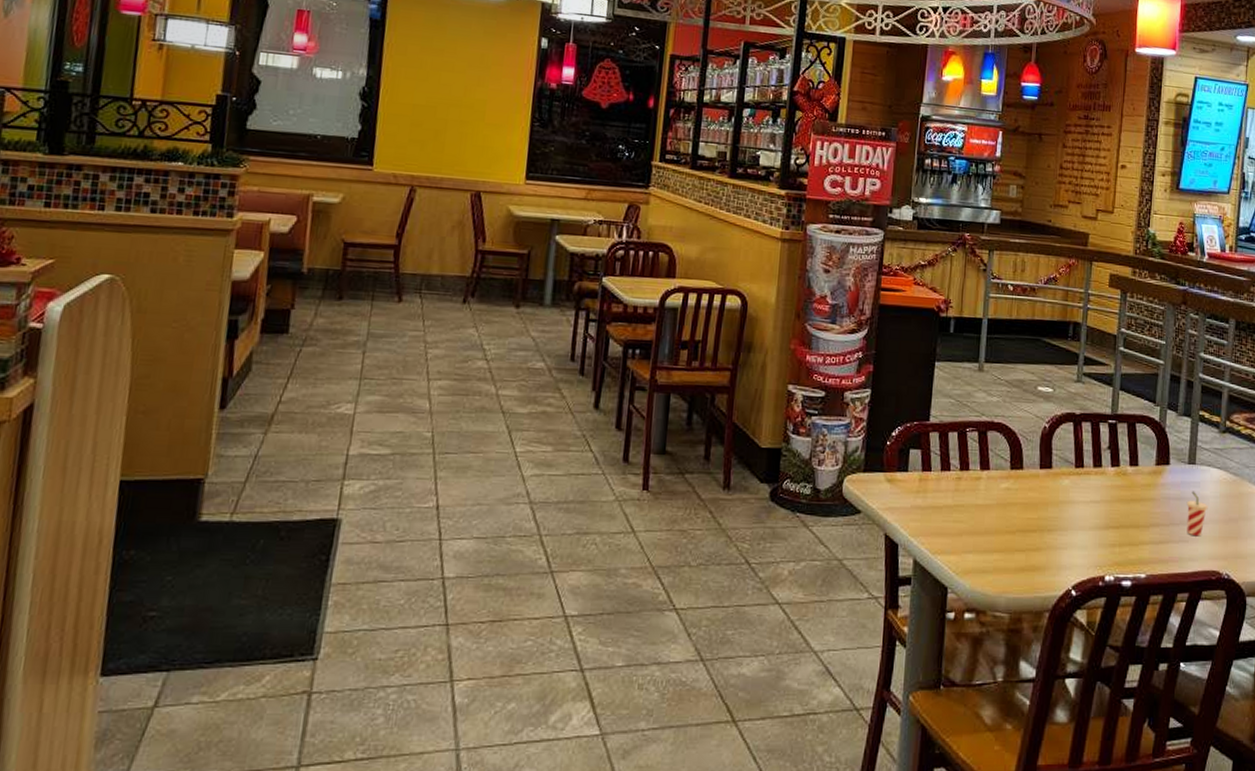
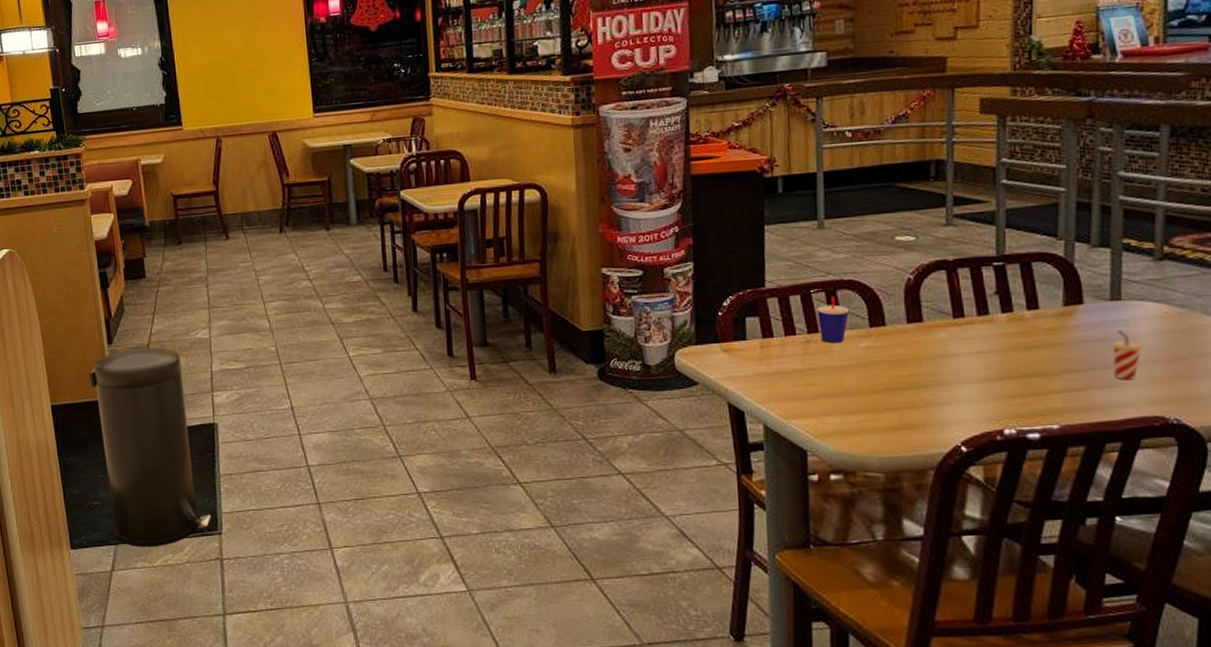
pedal bin: none [170,418,312,676] -> present [88,347,212,547]
beverage cup: none [969,437,995,481] -> present [817,297,849,343]

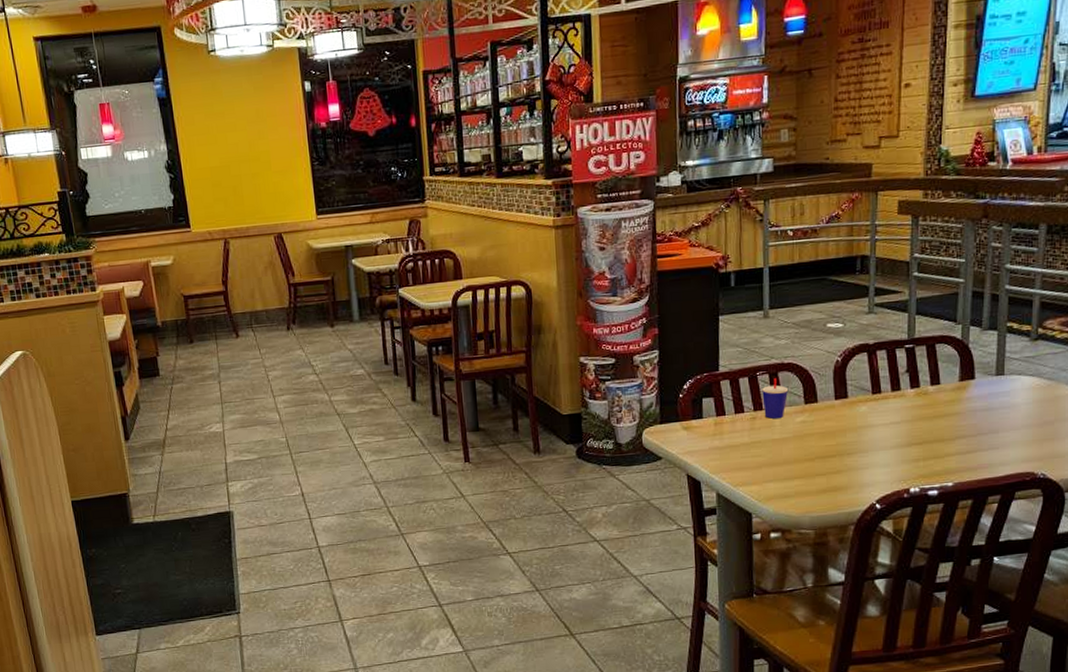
pedal bin: present [88,347,212,547] -> none [107,442,230,630]
beverage cup: present [1111,330,1143,380] -> none [995,400,1020,443]

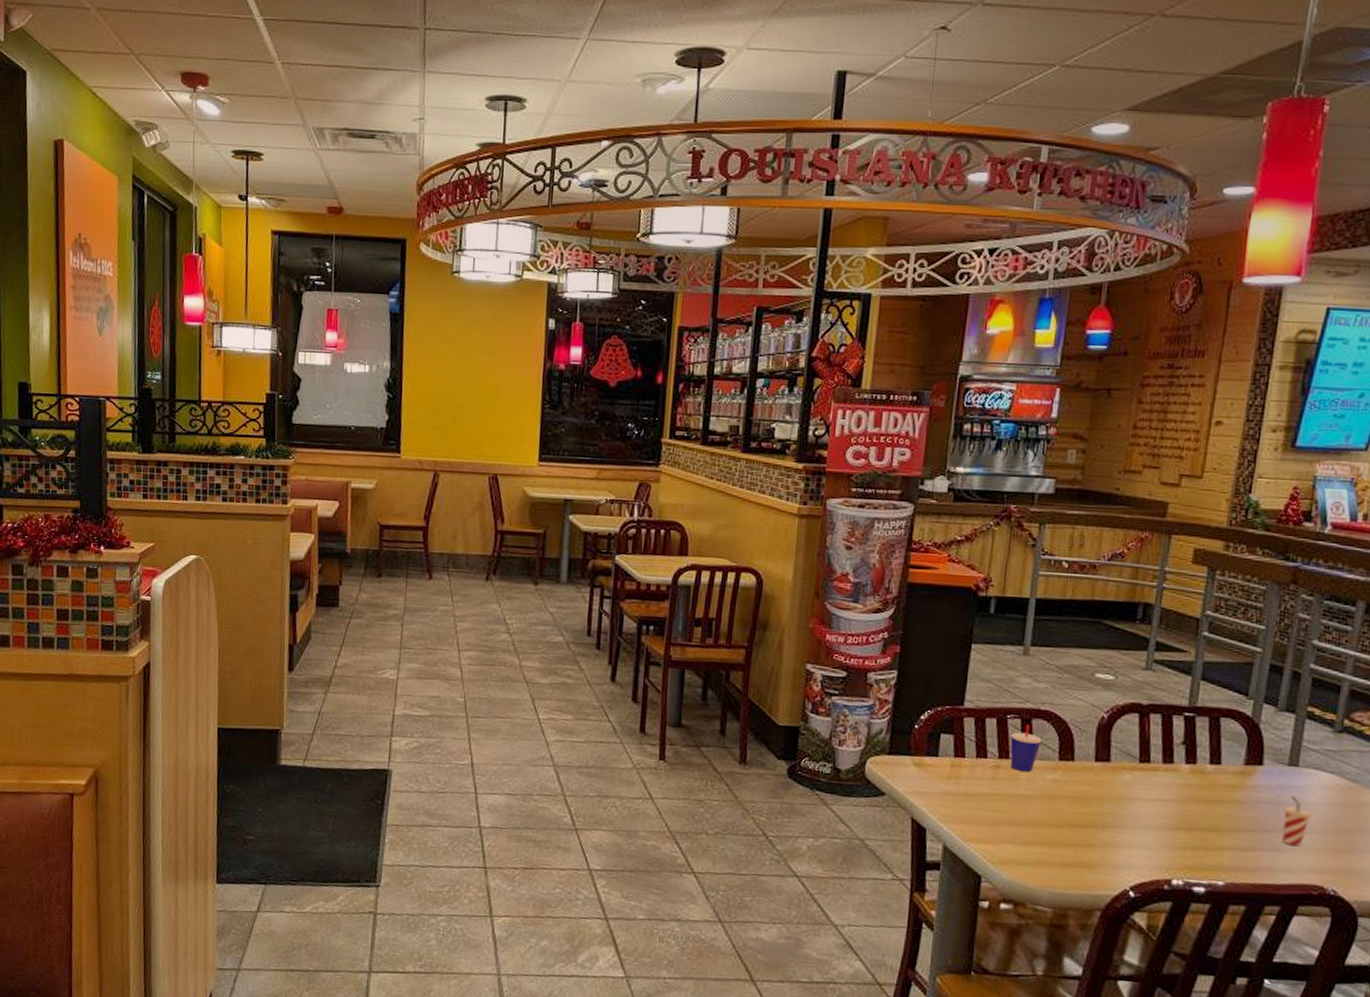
beverage cup: none [995,400,1020,443] -> present [1281,796,1313,847]

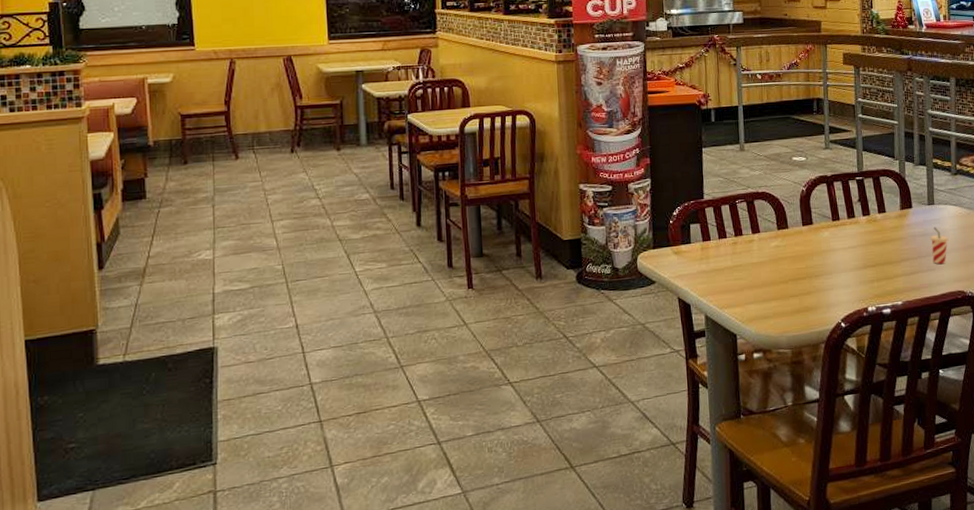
beverage cup: present [1010,725,1041,772] -> none [741,206,763,244]

